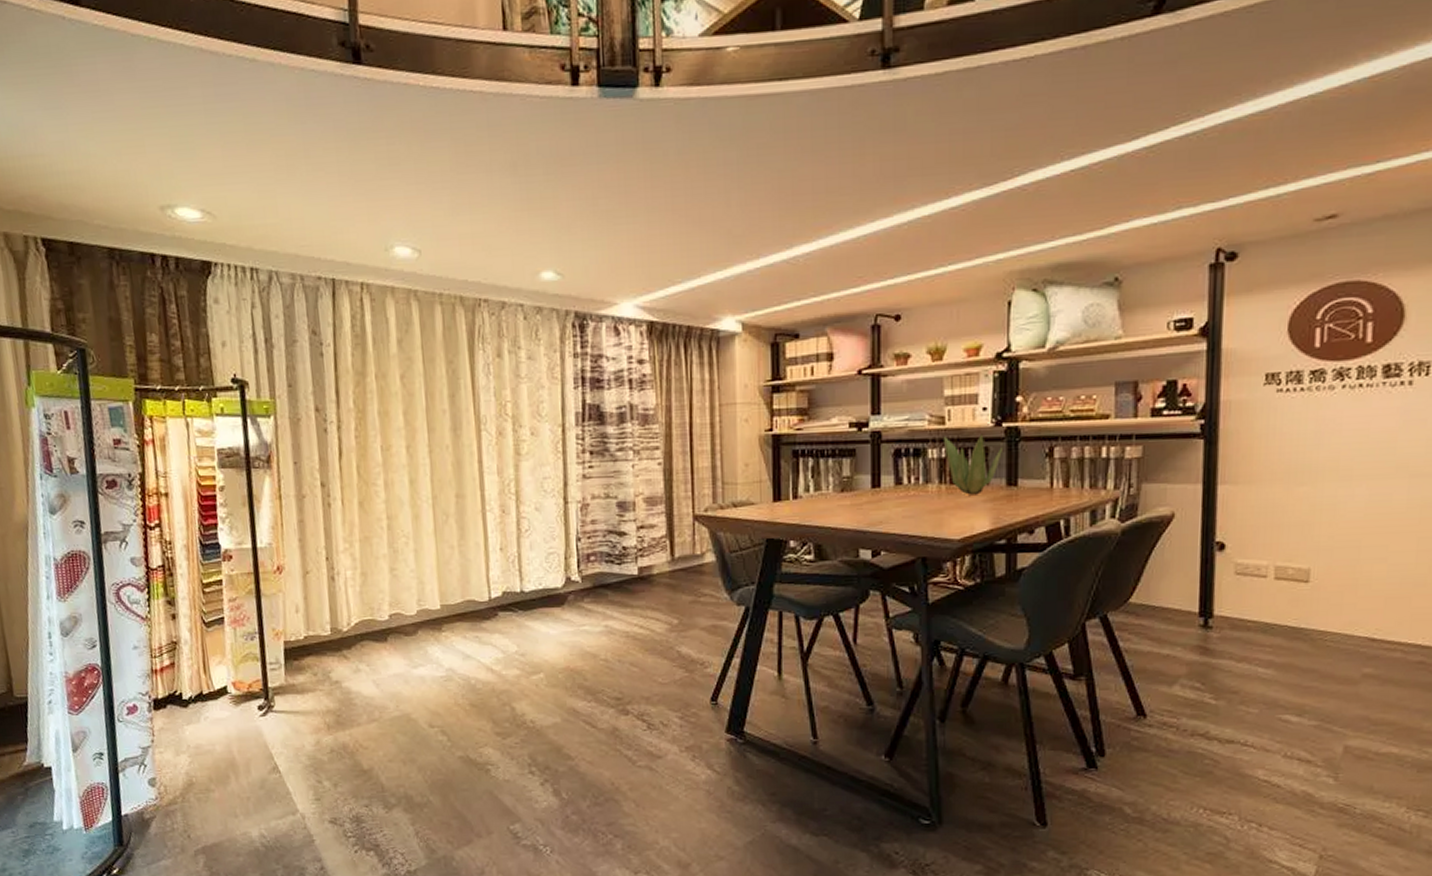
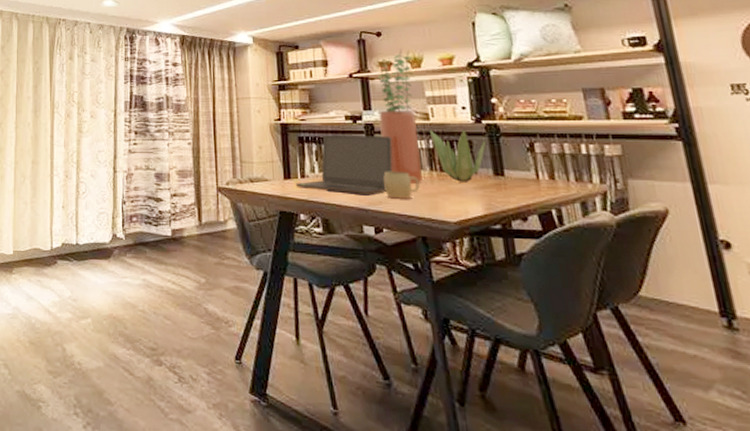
laptop: none [786,445,900,516] -> present [295,135,393,196]
mug: none [887,486,926,518] -> present [383,171,420,199]
vase: none [888,337,933,499] -> present [378,49,423,184]

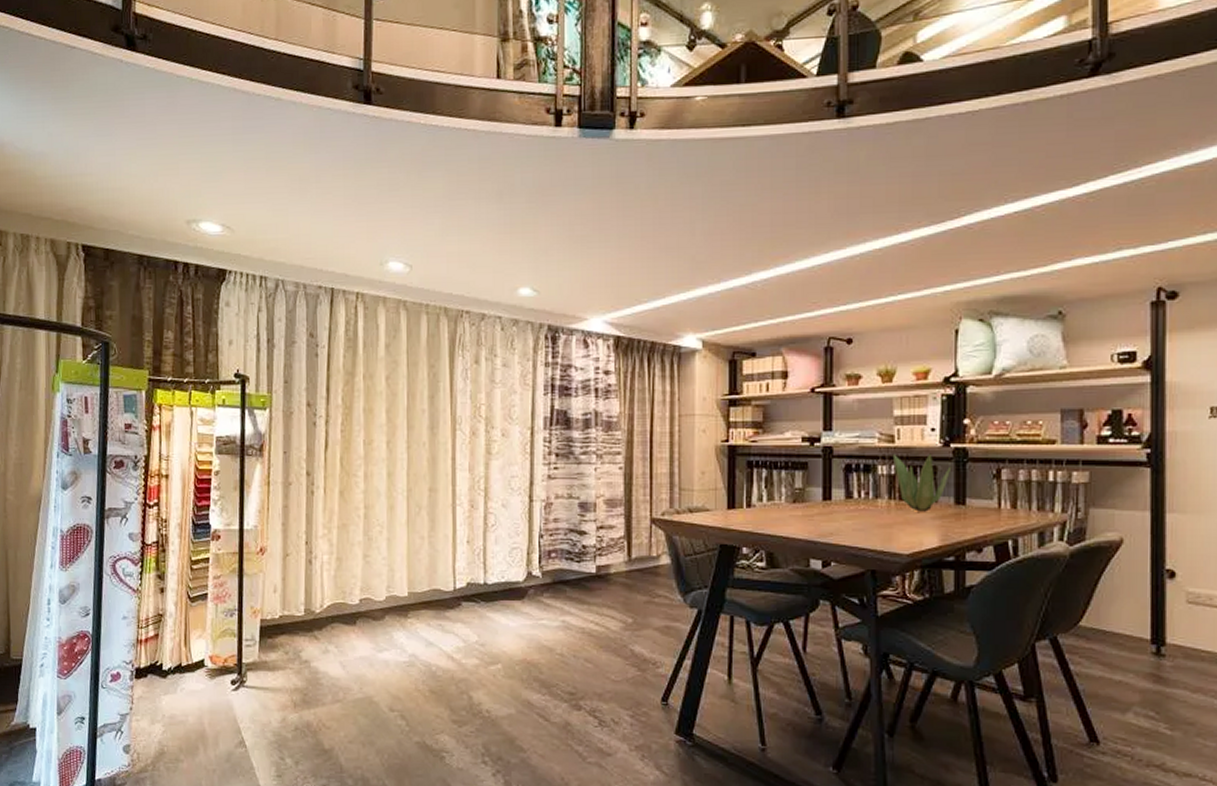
laptop: present [295,135,393,196] -> none [740,459,851,527]
vase: present [378,49,423,184] -> none [839,359,883,513]
mug: present [383,171,420,199] -> none [838,500,876,530]

